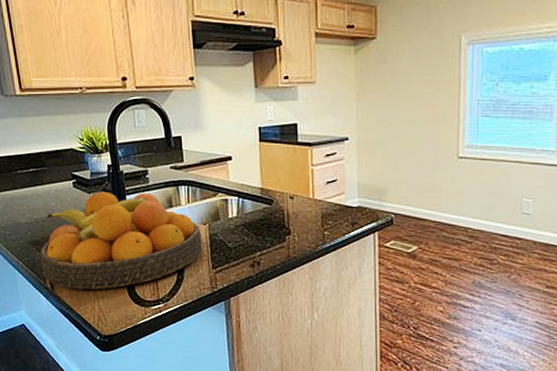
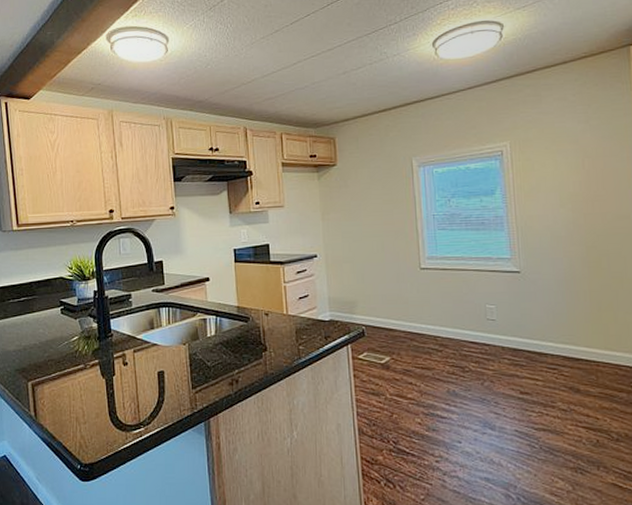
fruit bowl: present [40,191,203,290] -> none [26,316,183,416]

